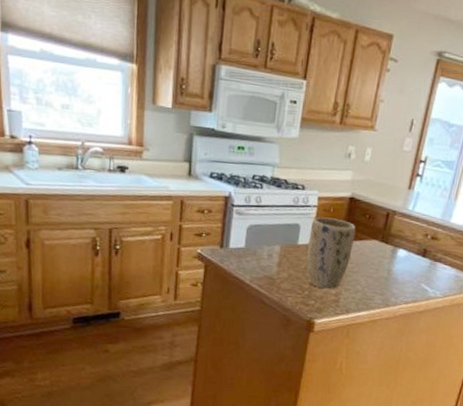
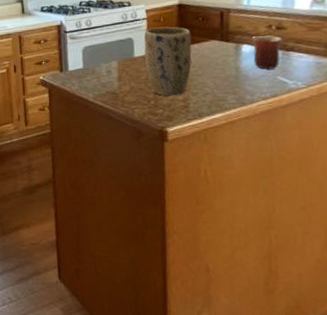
mug: none [404,243,434,276] -> present [252,35,283,69]

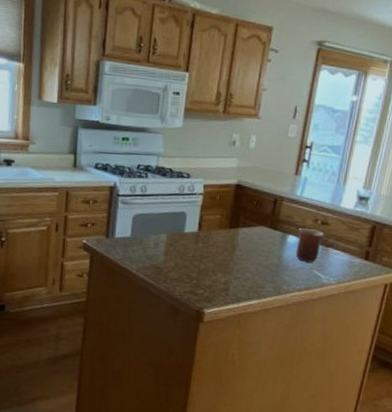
plant pot: present [144,26,192,96] -> none [194,204,243,278]

